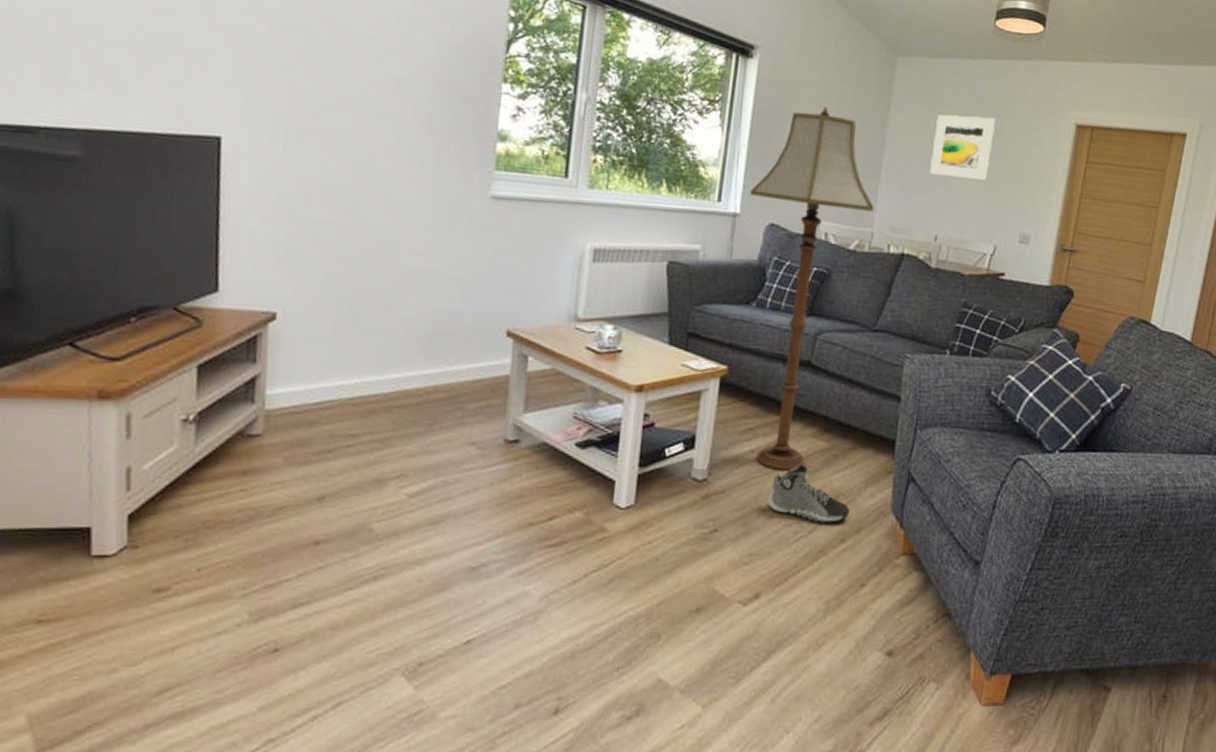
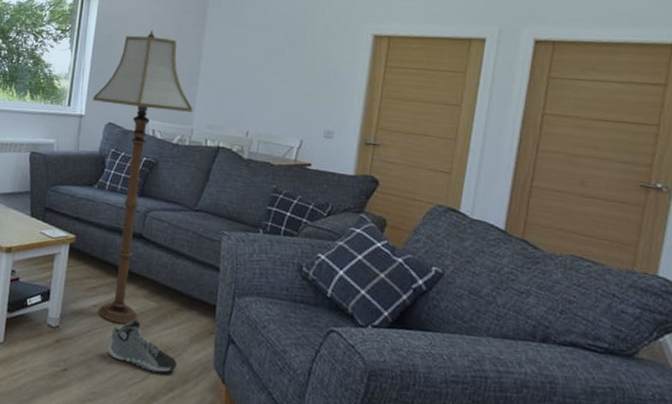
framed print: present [930,114,995,180] -> none [240,32,297,85]

